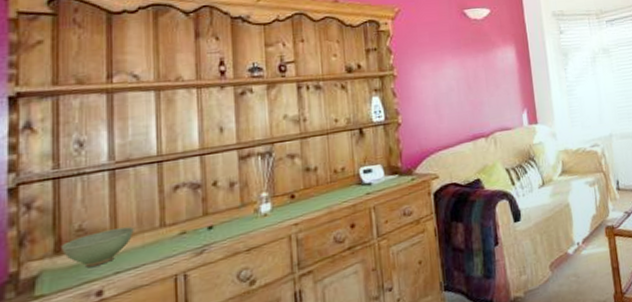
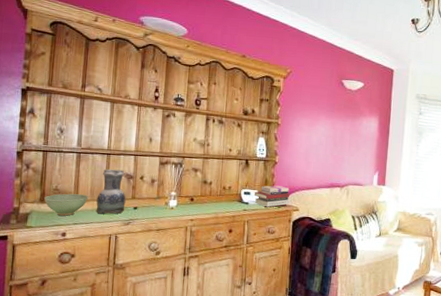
ceramic jug: none [148,179,195,250] -> present [96,168,126,215]
books: none [376,151,425,184] -> present [254,185,290,208]

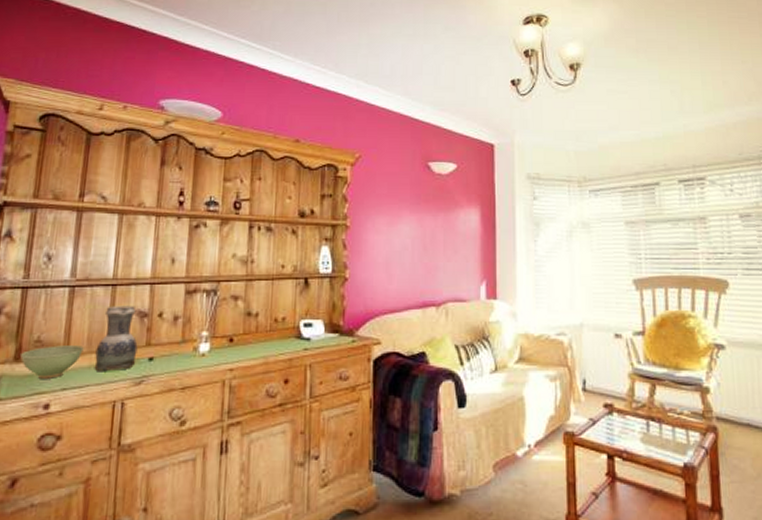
books: present [254,185,290,208] -> none [317,311,368,343]

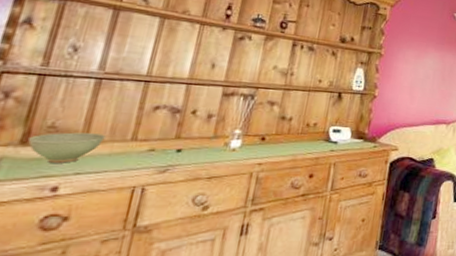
ceramic jug: present [94,305,138,372] -> none [115,100,169,160]

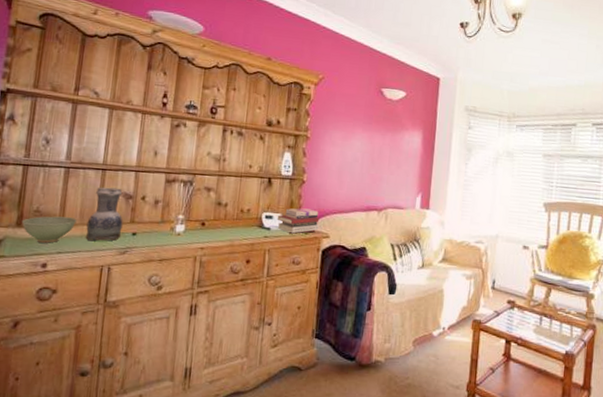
ceramic jug: none [115,100,169,160] -> present [85,186,123,242]
books: none [345,122,389,147] -> present [277,208,320,234]

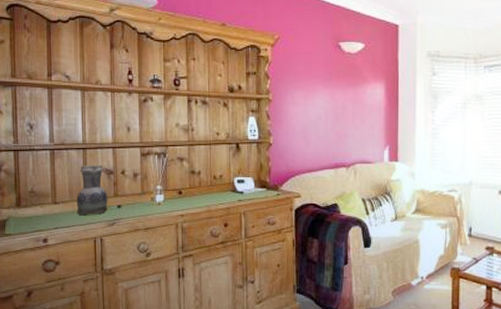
bowl: present [22,216,78,243] -> none [21,195,68,220]
books: present [277,208,320,234] -> none [248,170,289,196]

